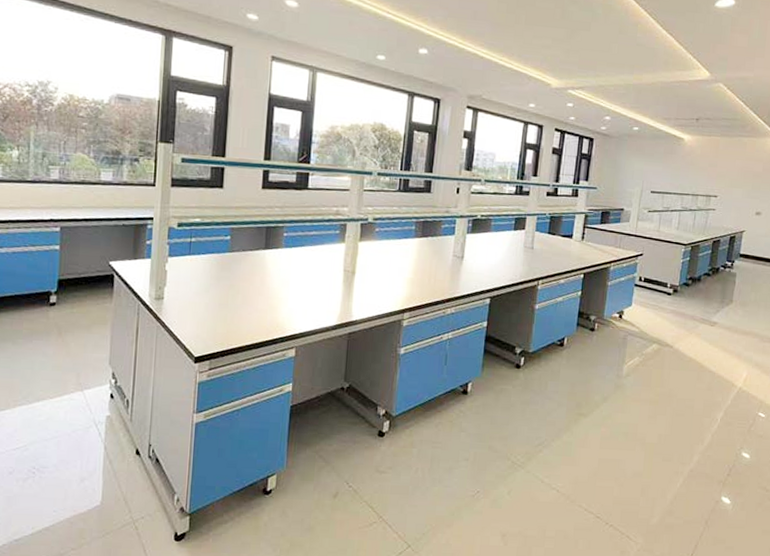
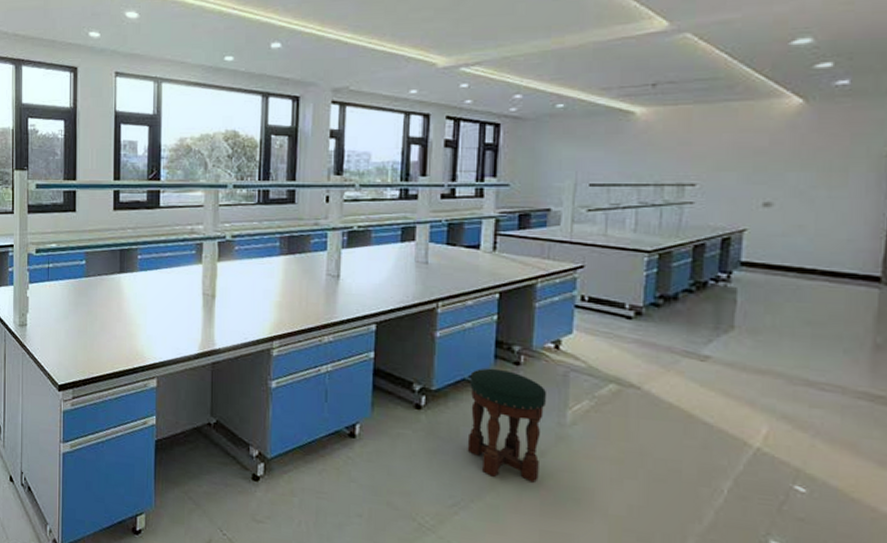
stool: none [552,333,612,422] -> present [467,368,547,483]

